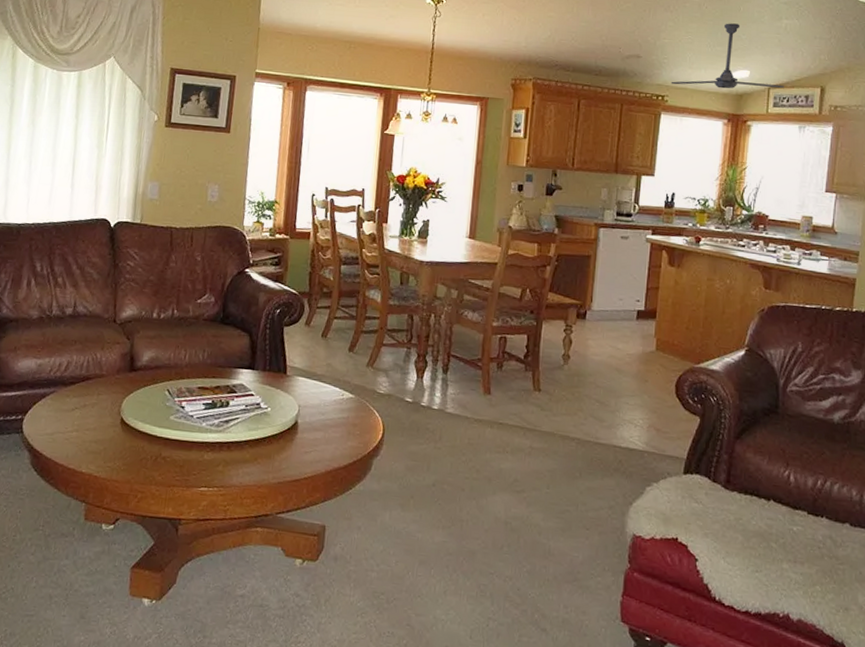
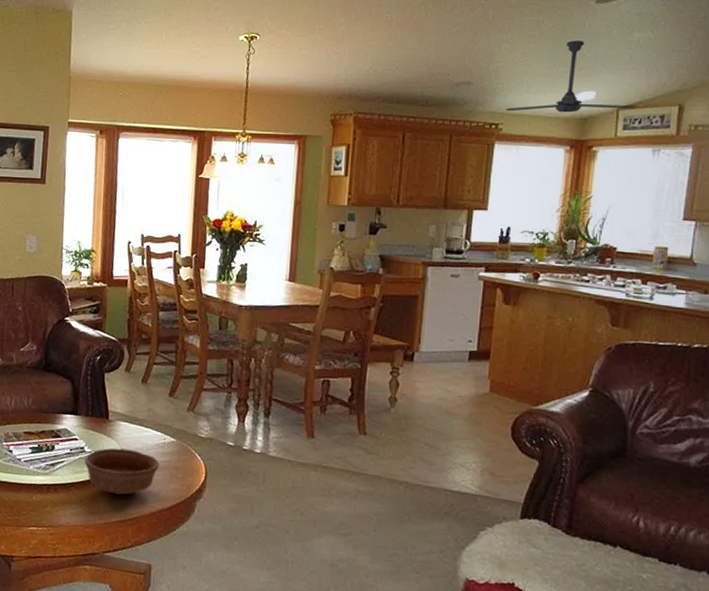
bowl: none [259,404,338,453] -> present [84,448,160,495]

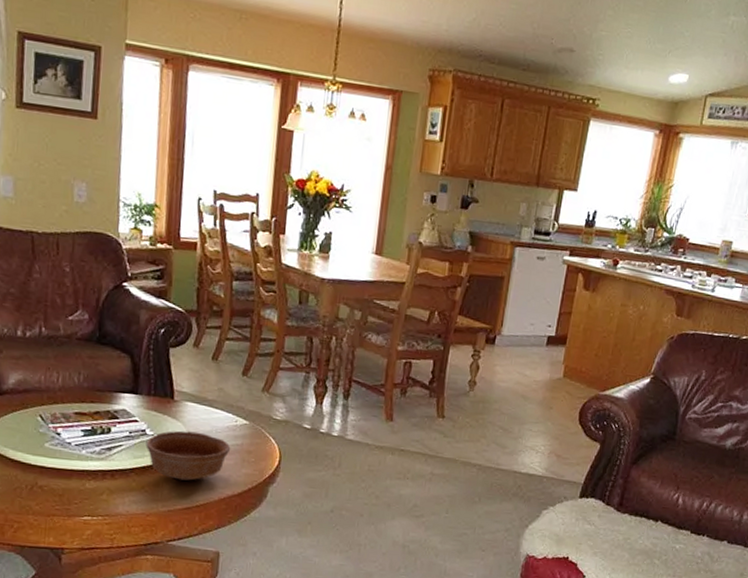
ceiling fan: present [505,40,636,113] -> none [604,16,722,98]

